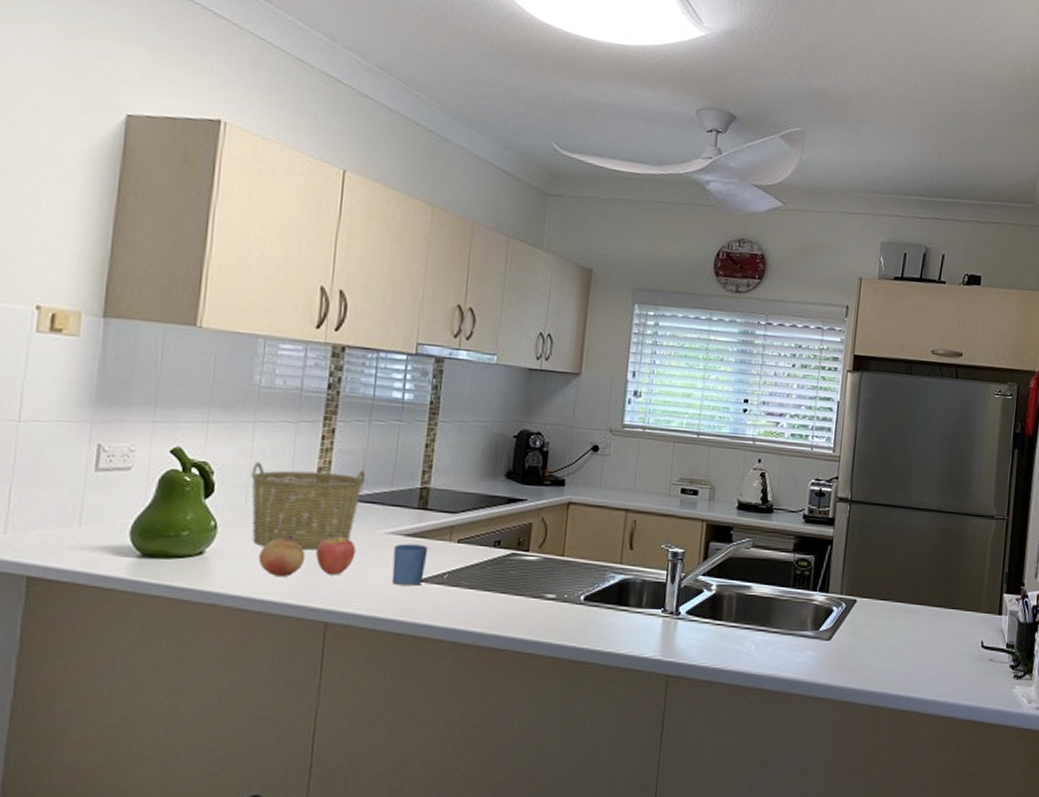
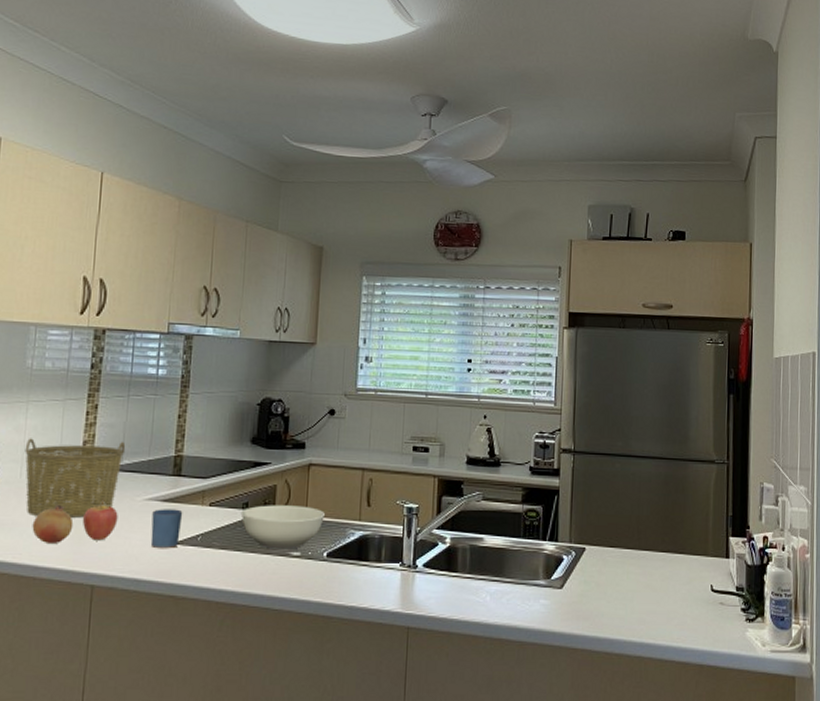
bowl: none [491,544,583,591] -> present [240,505,325,549]

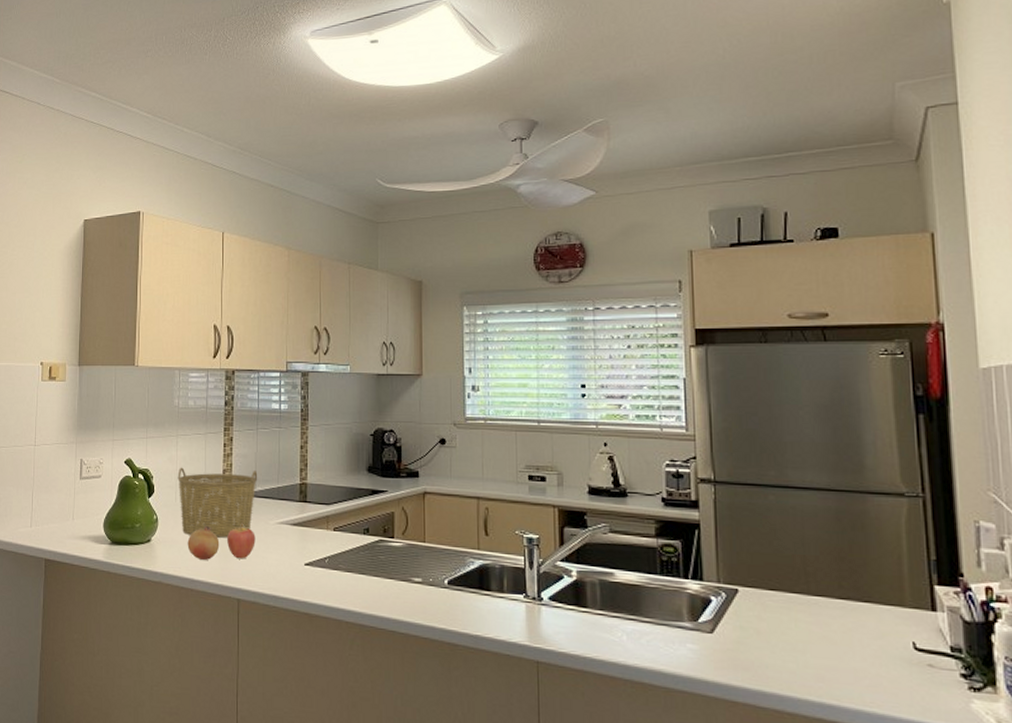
mug: present [150,509,183,549] -> none [284,532,311,570]
bowl: present [240,505,325,549] -> none [362,531,443,575]

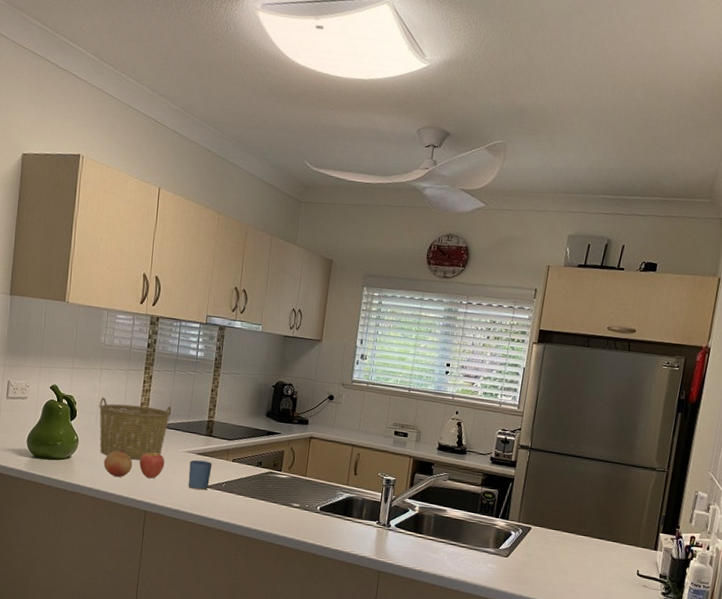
mug: none [284,532,311,570] -> present [188,460,213,491]

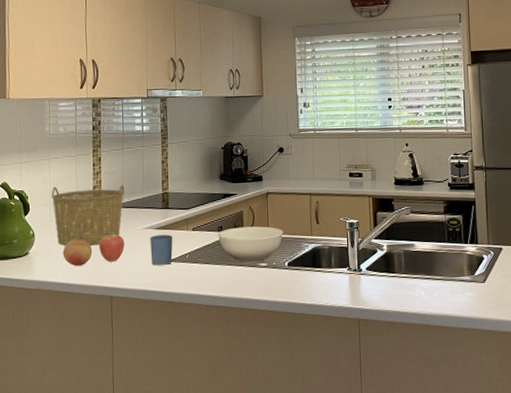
bowl: none [255,465,320,501] -> present [217,226,283,262]

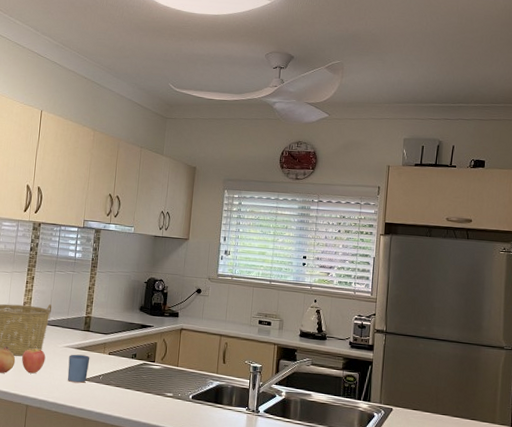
bowl: present [217,226,283,262] -> none [130,357,191,391]

